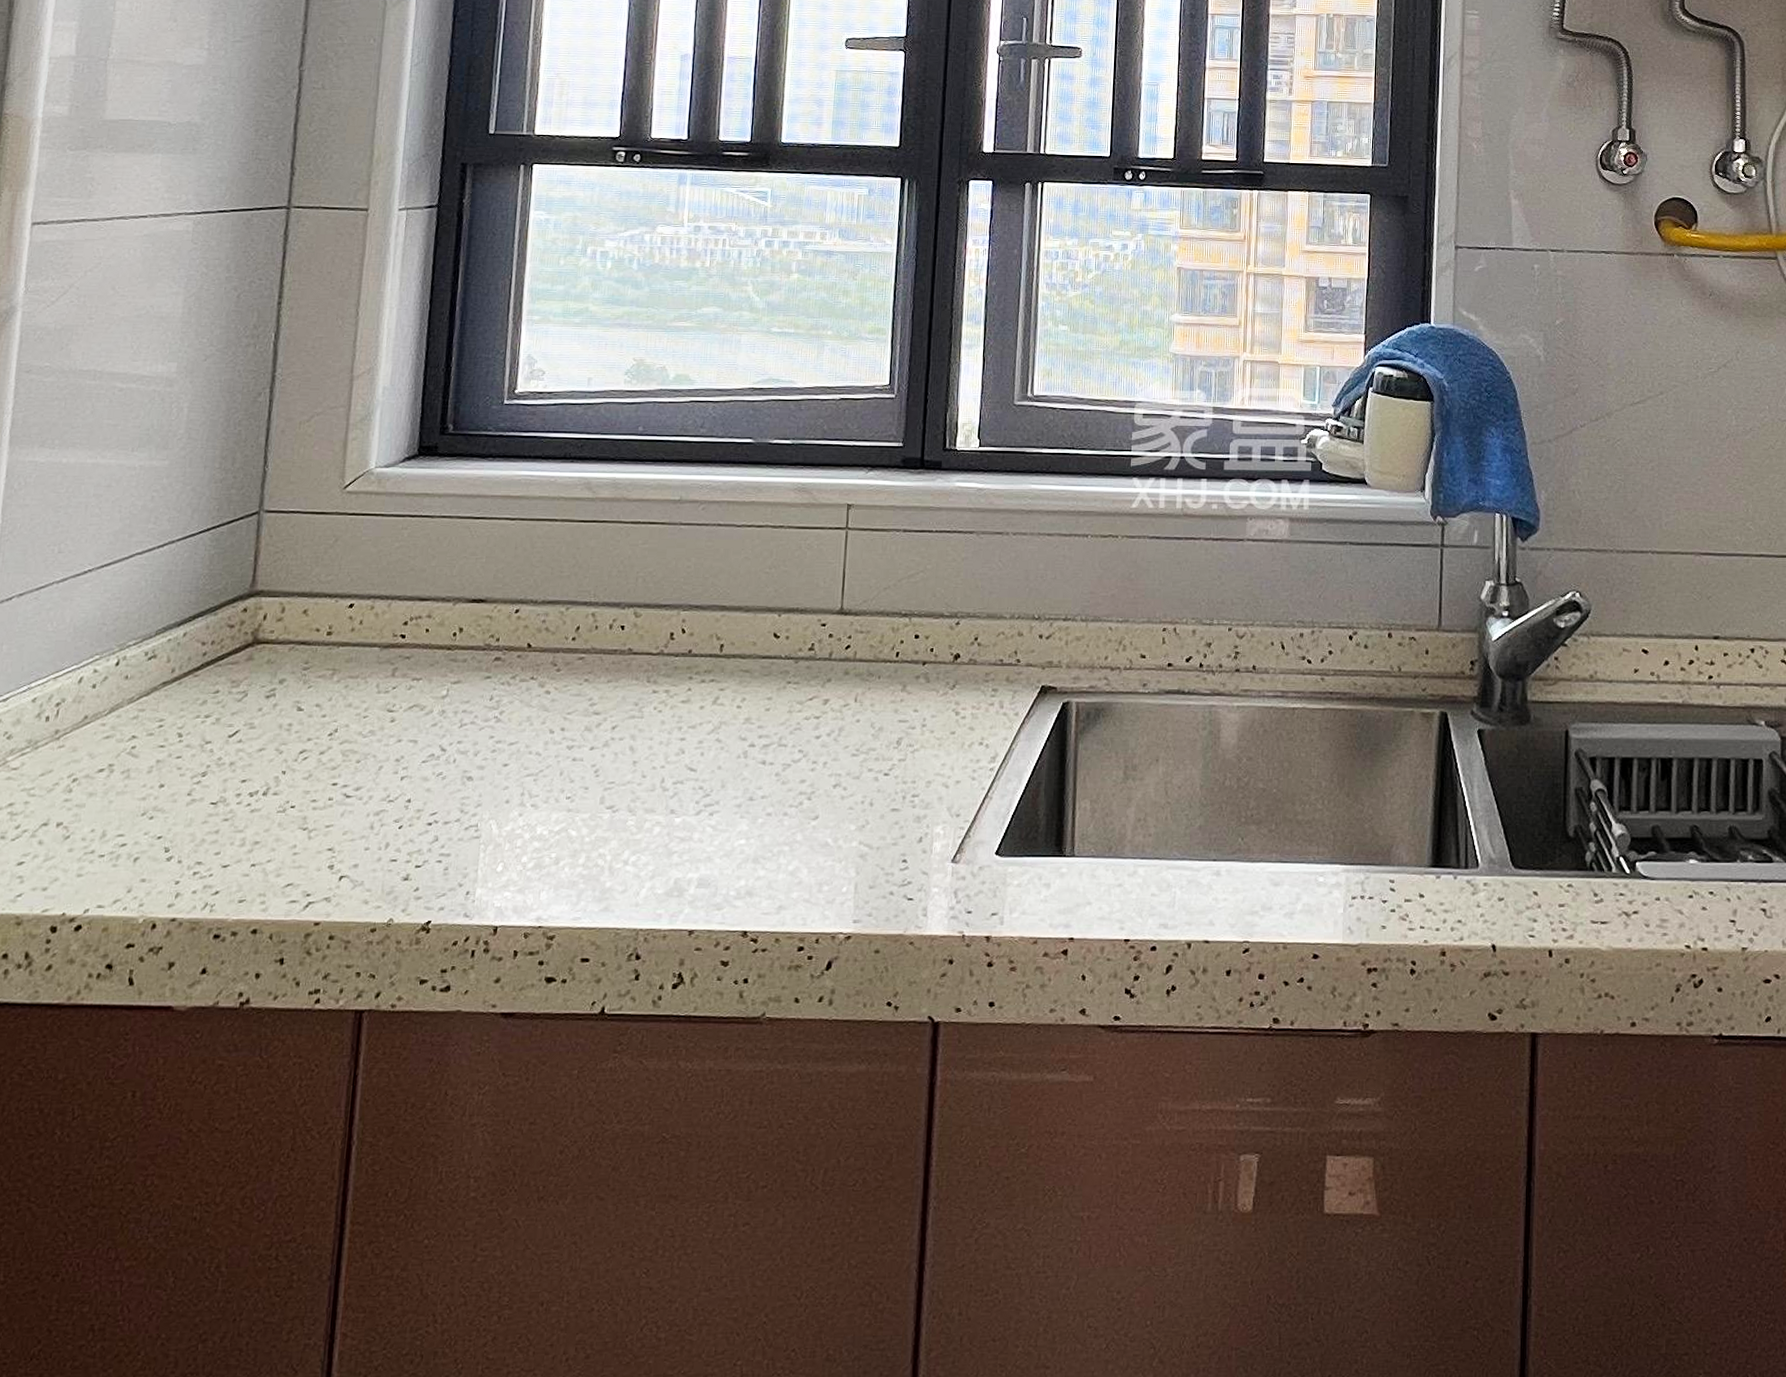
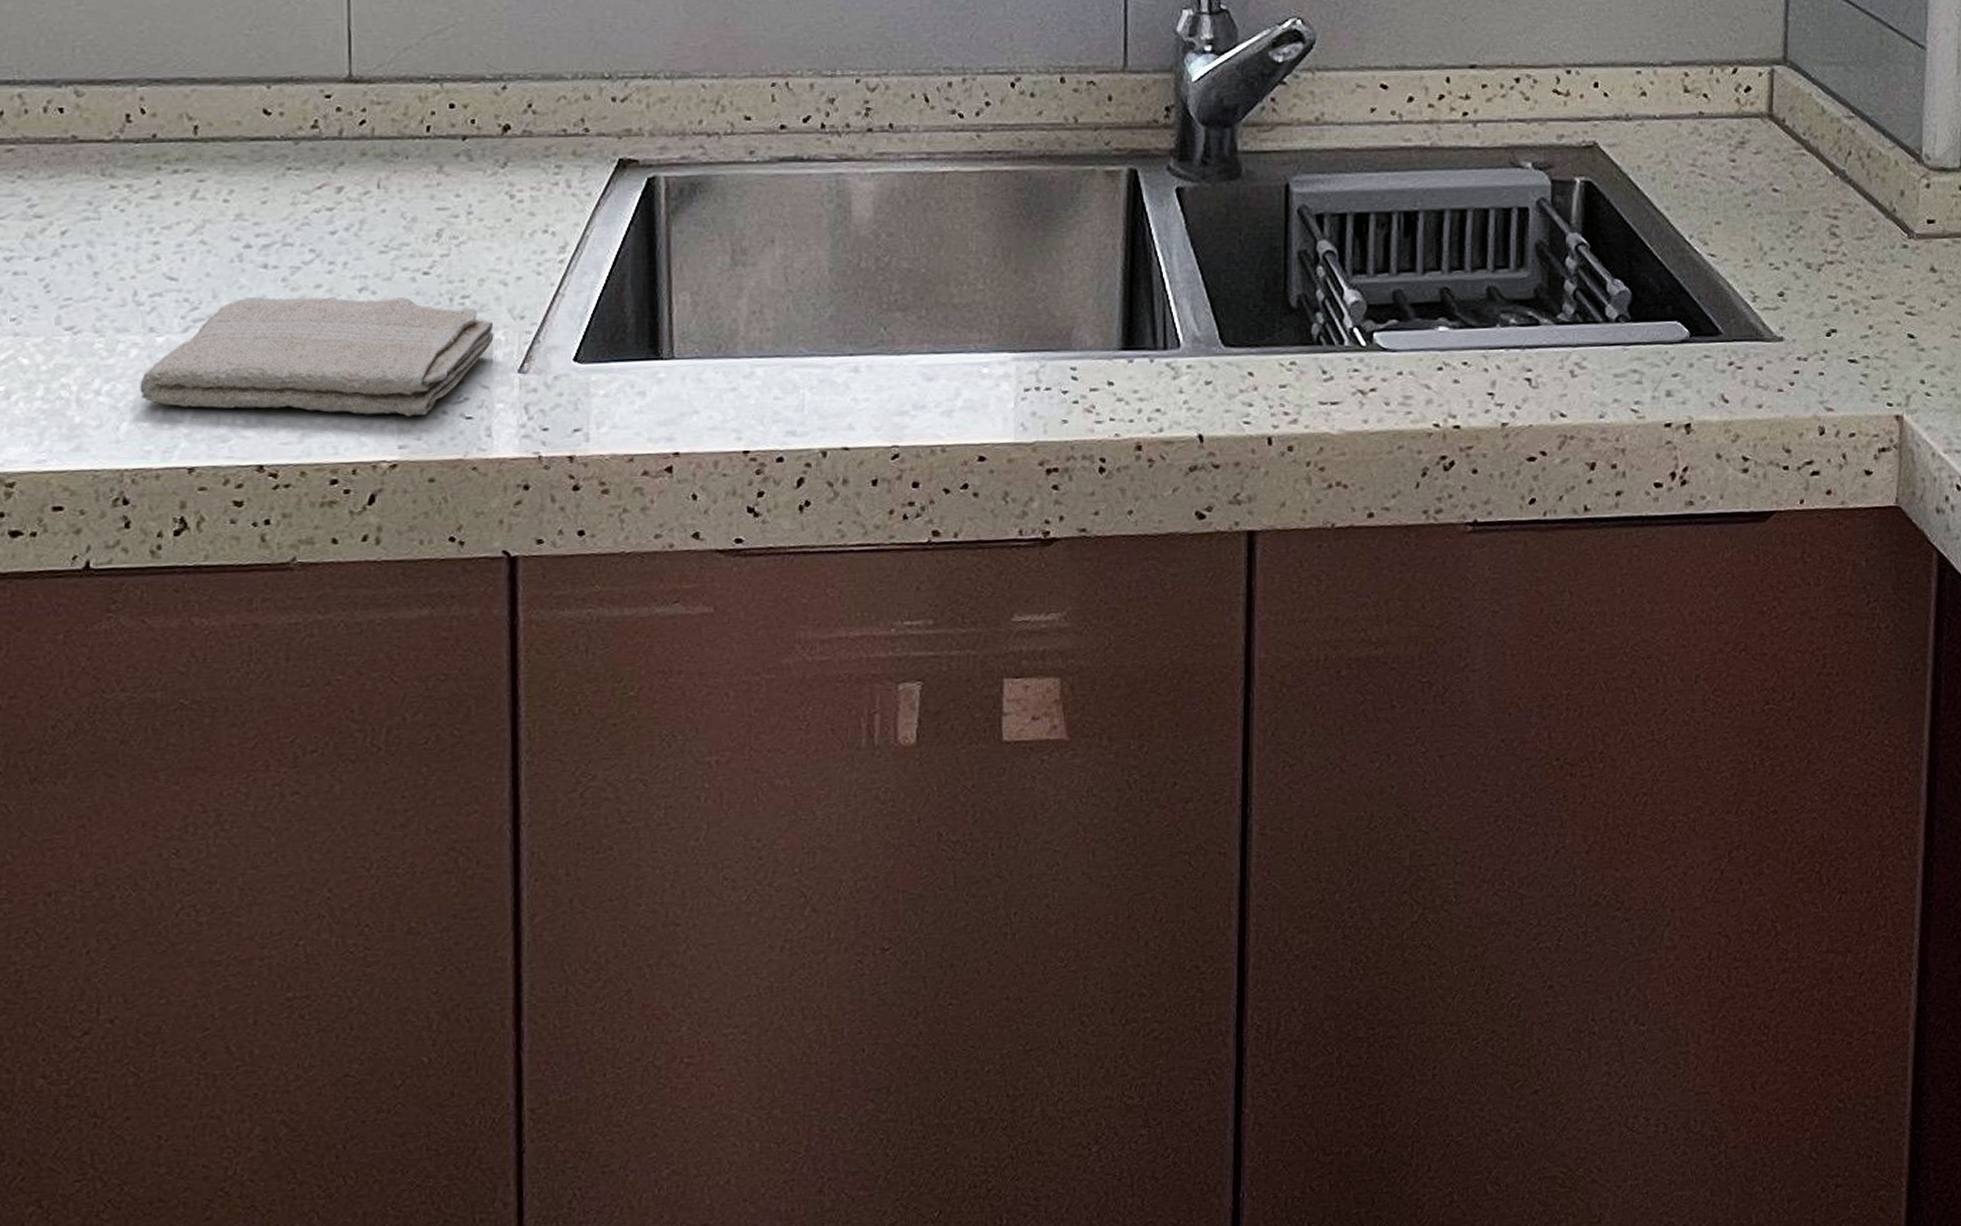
washcloth: none [658,788,936,896] -> present [140,297,494,417]

